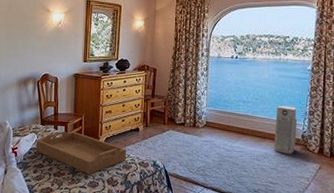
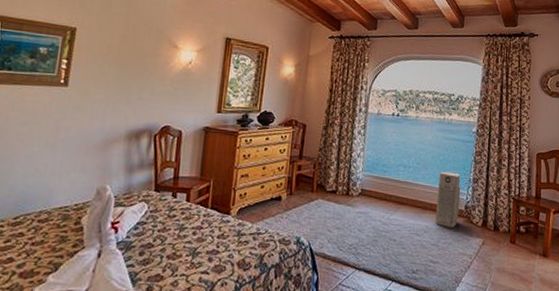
serving tray: present [36,131,126,175] -> none [145,200,264,256]

